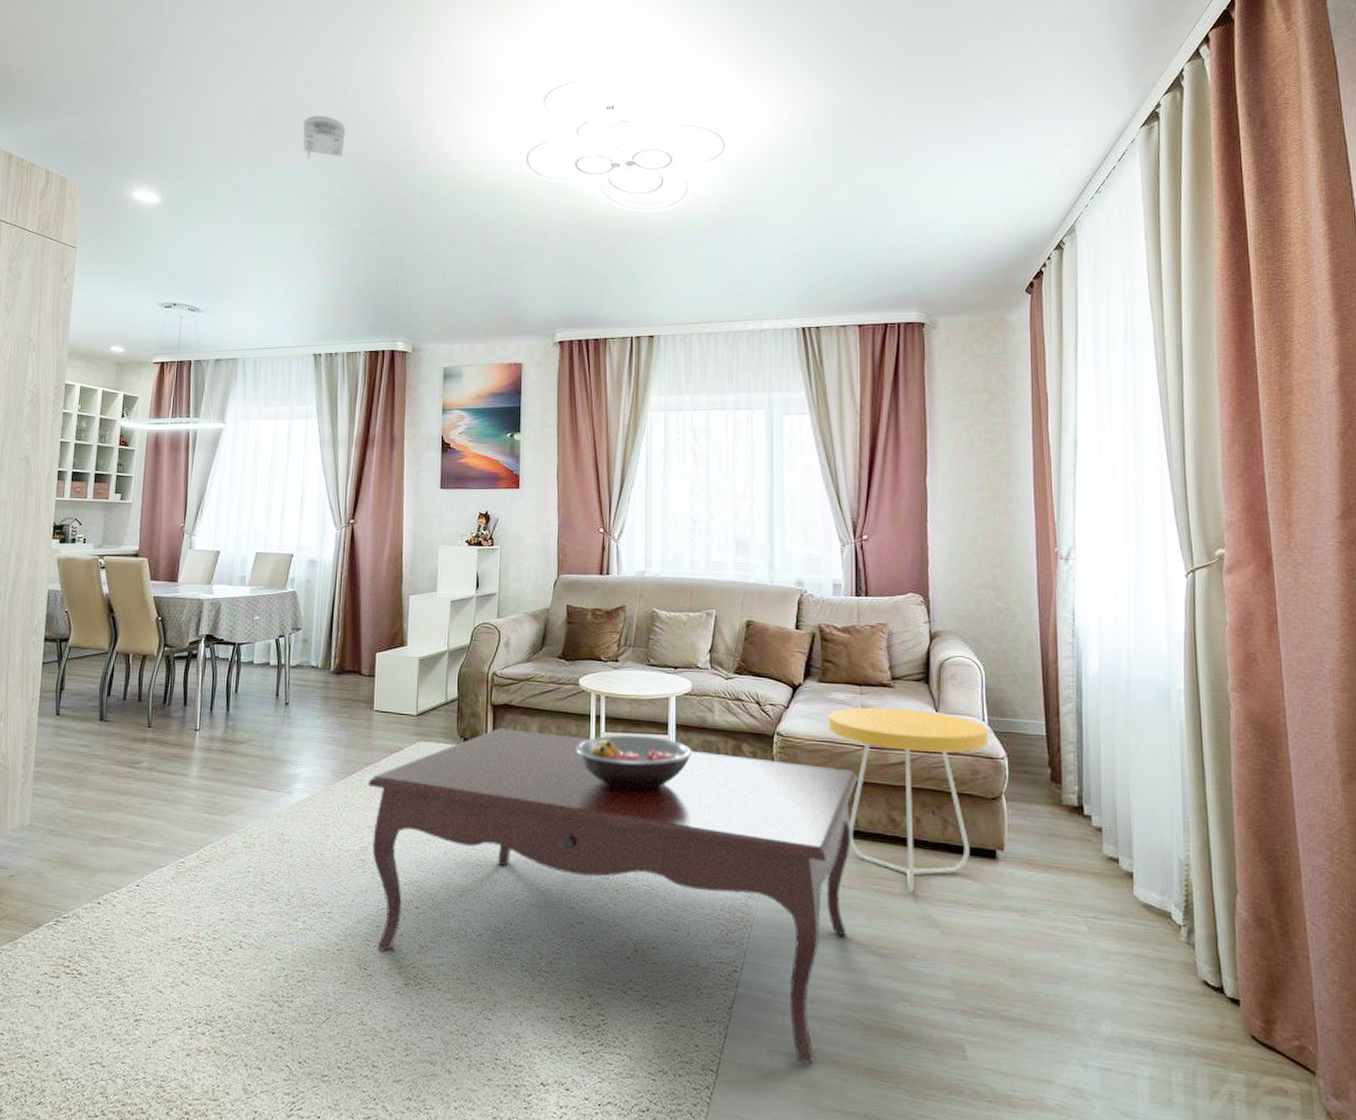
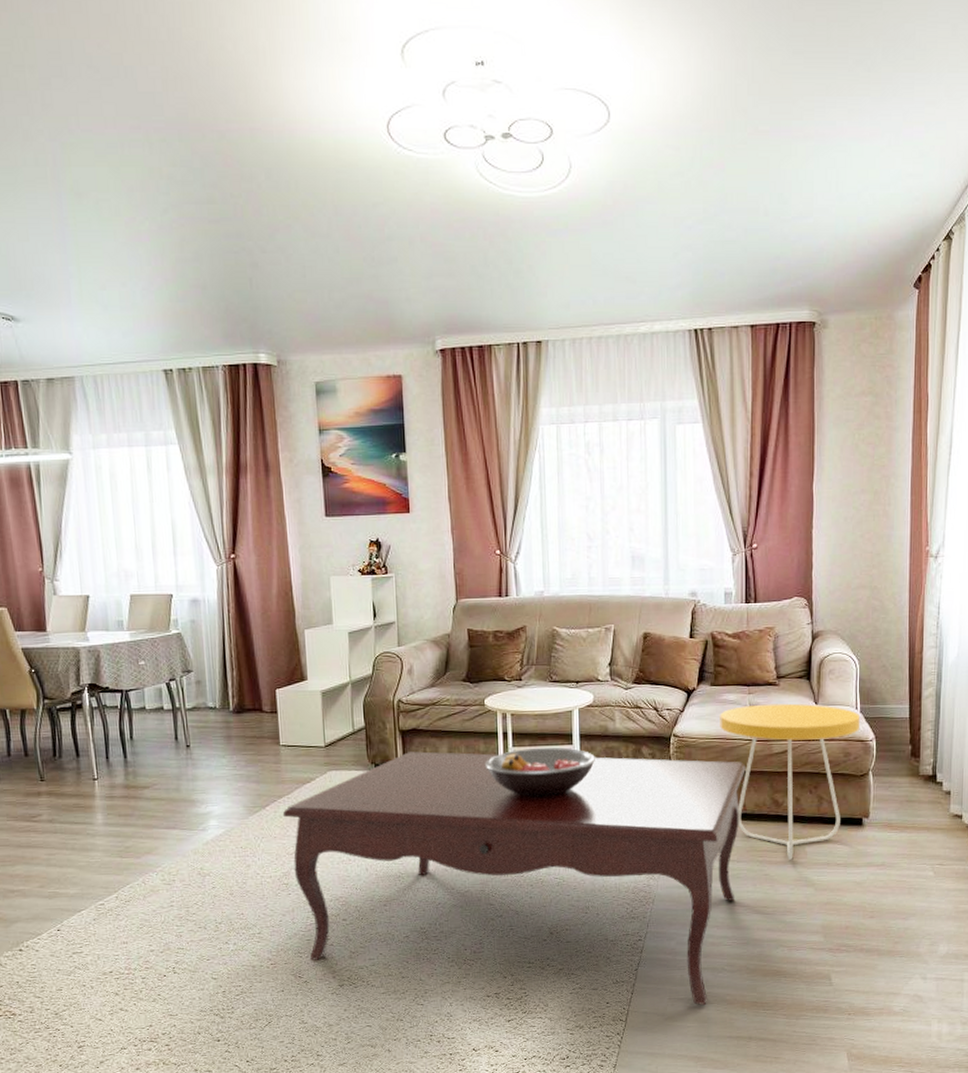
smoke detector: present [303,116,345,159] -> none [109,66,165,125]

